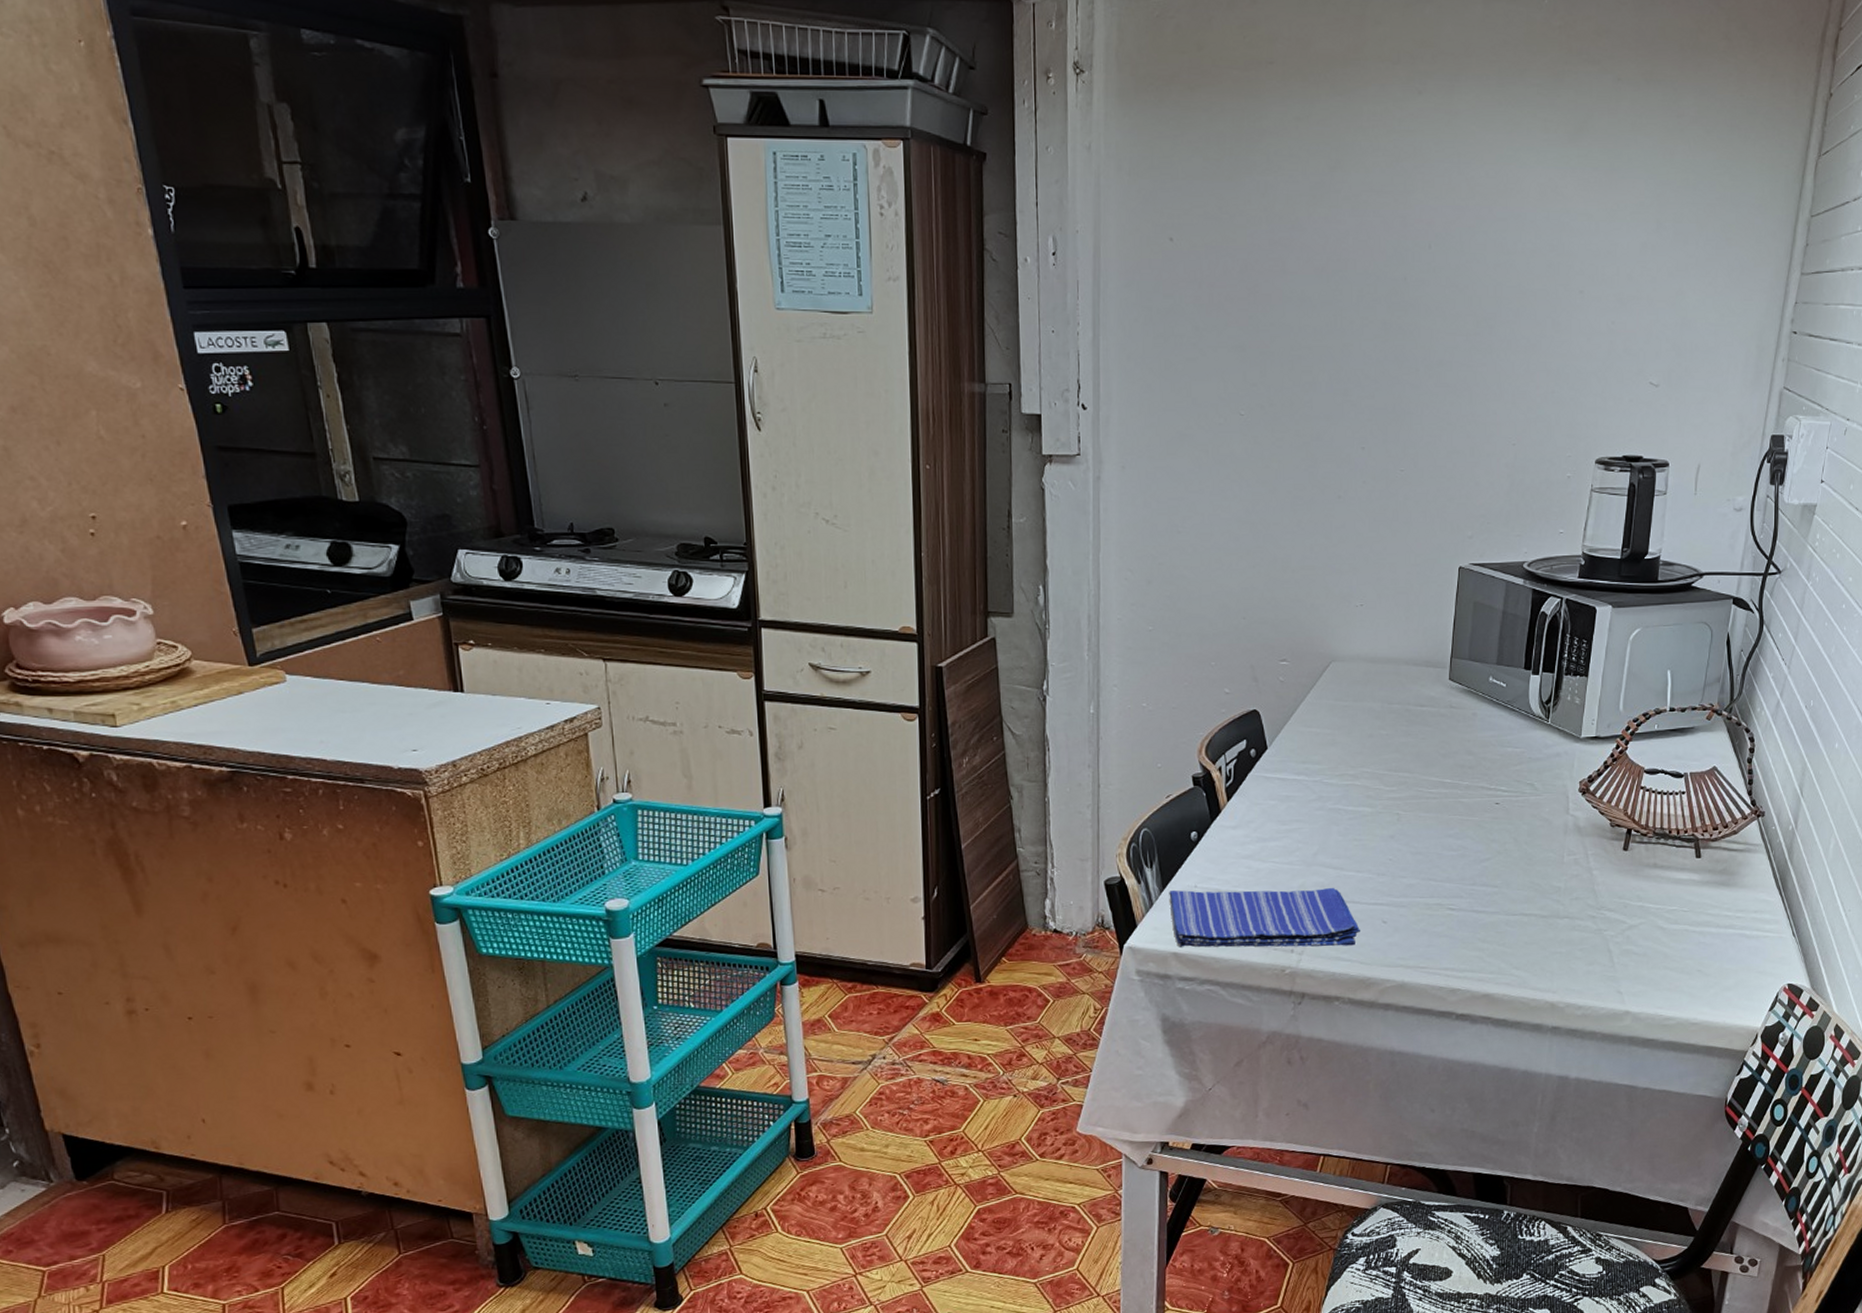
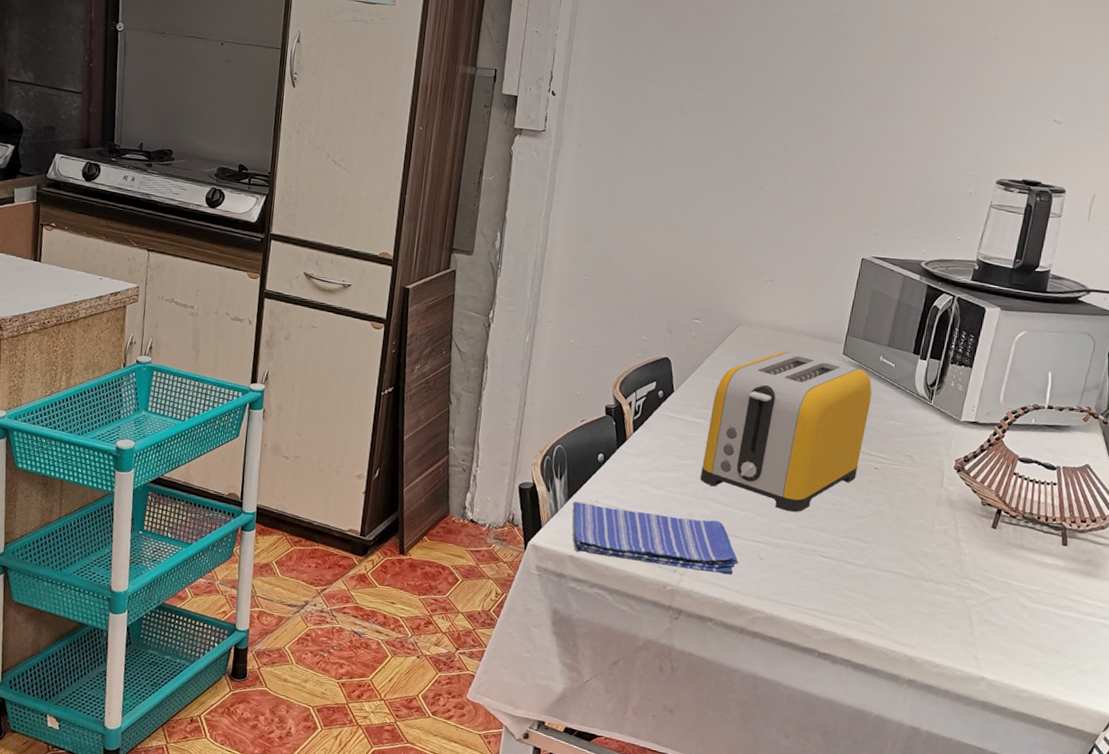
toaster: none [1307,684,1484,866] -> present [700,351,872,513]

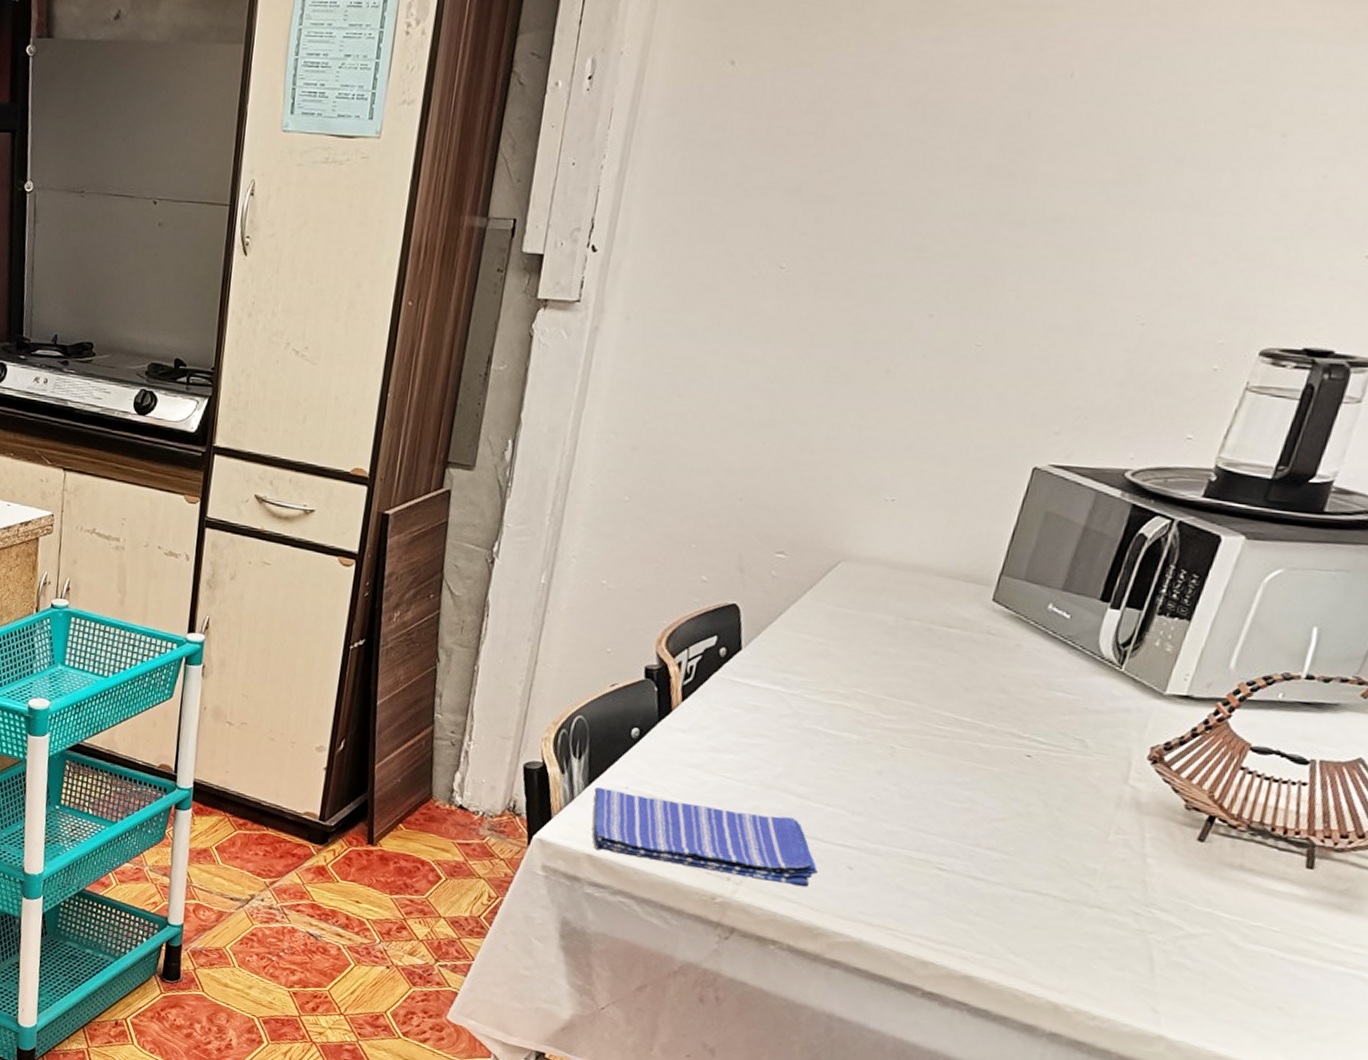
toaster: present [700,351,872,513] -> none [770,596,1032,811]

